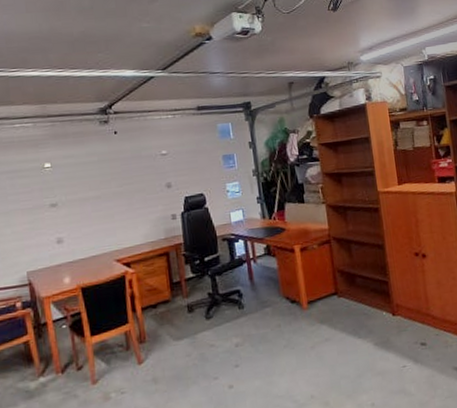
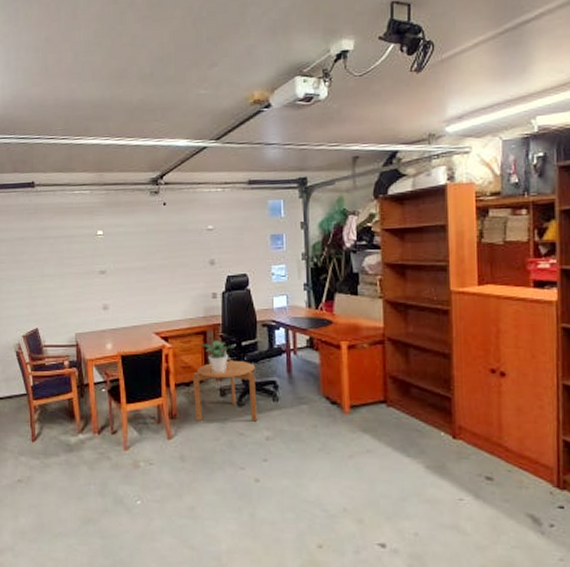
side table: none [158,275,226,340] -> present [192,360,257,422]
potted plant: none [163,259,198,291] -> present [200,340,235,373]

